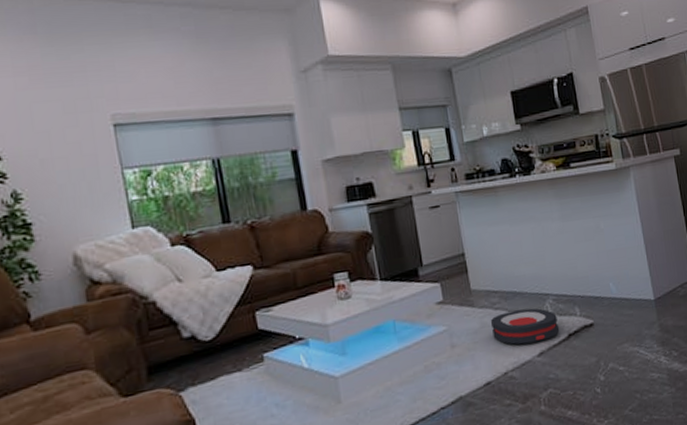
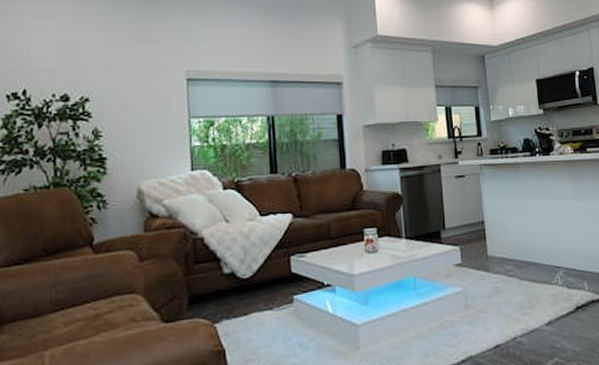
robot vacuum: present [490,308,560,345] -> none [503,278,568,312]

